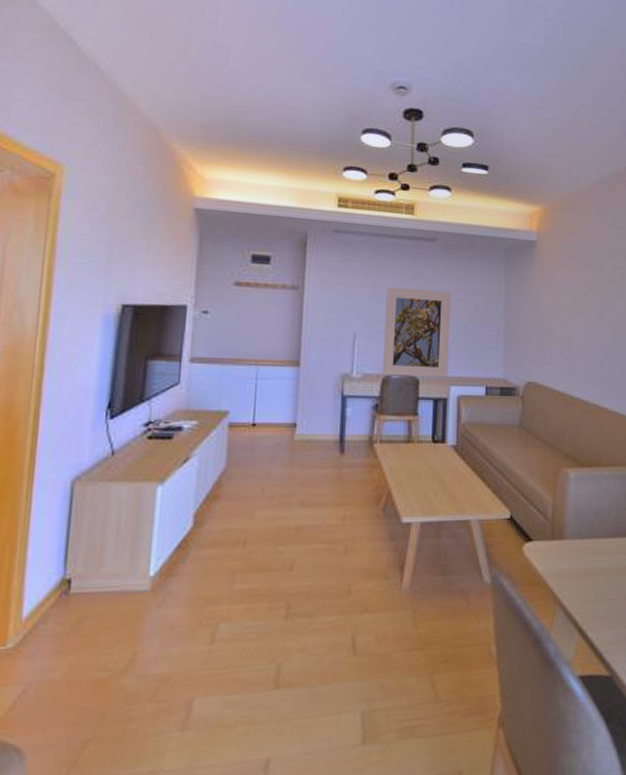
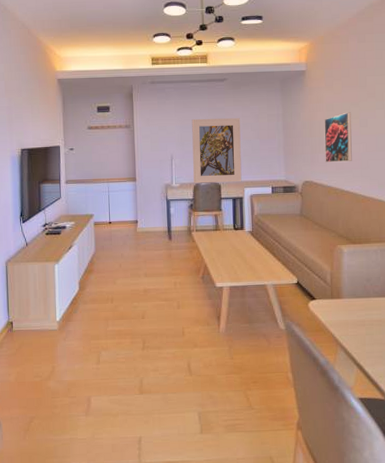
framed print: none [553,298,587,361] -> present [324,112,352,163]

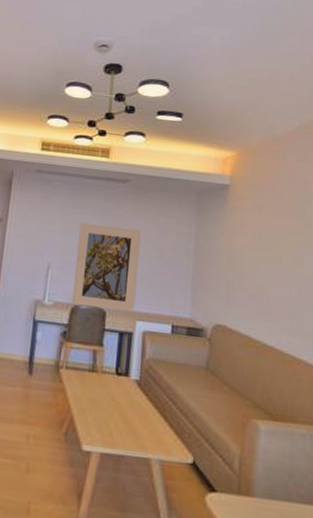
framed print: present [324,112,352,163] -> none [245,244,283,308]

